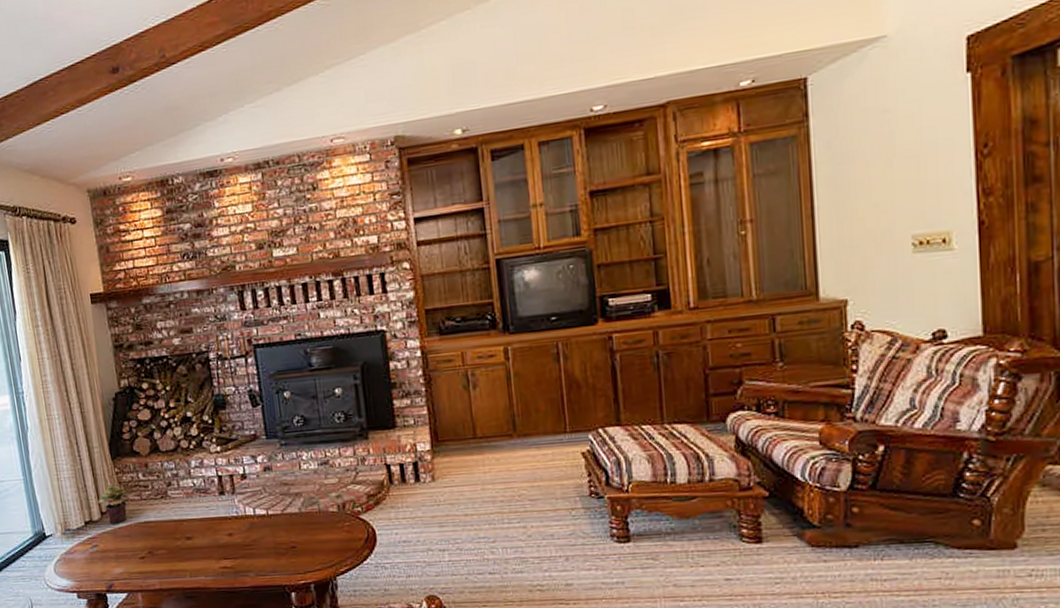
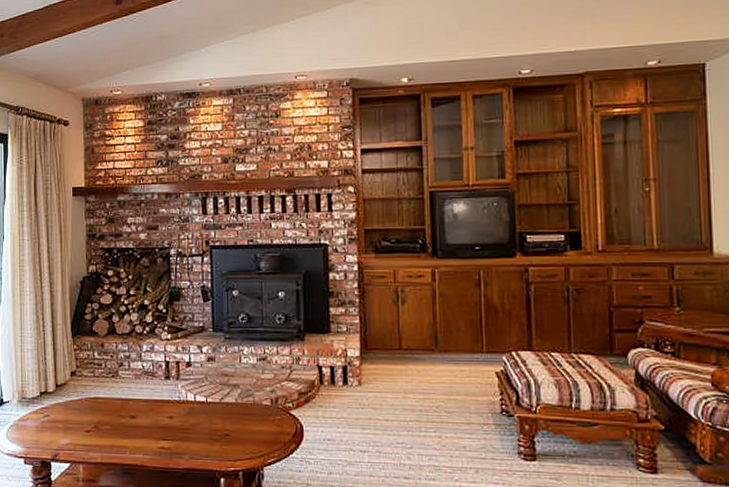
potted plant: present [98,485,128,524] -> none [55,361,83,397]

